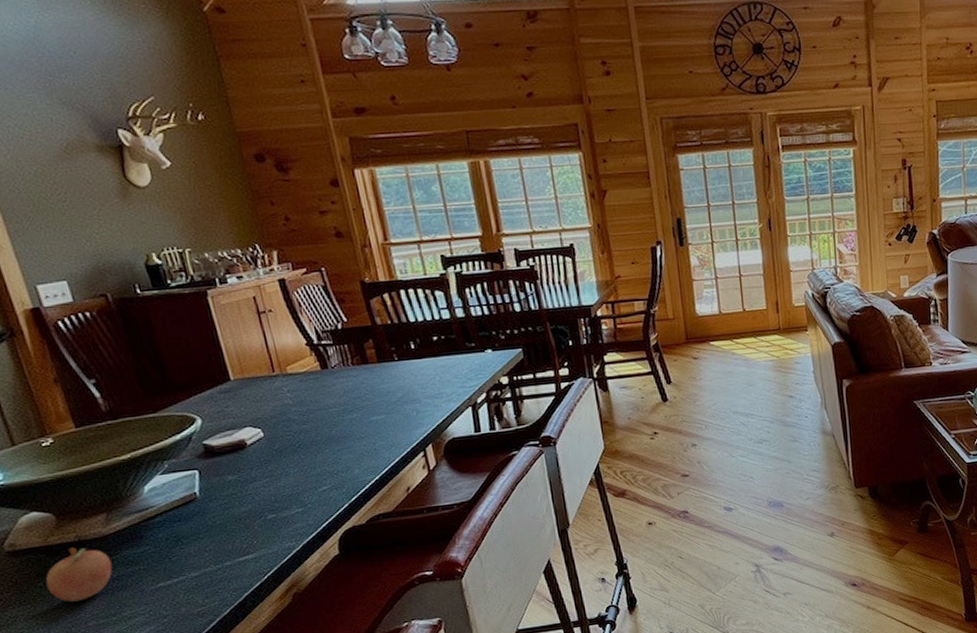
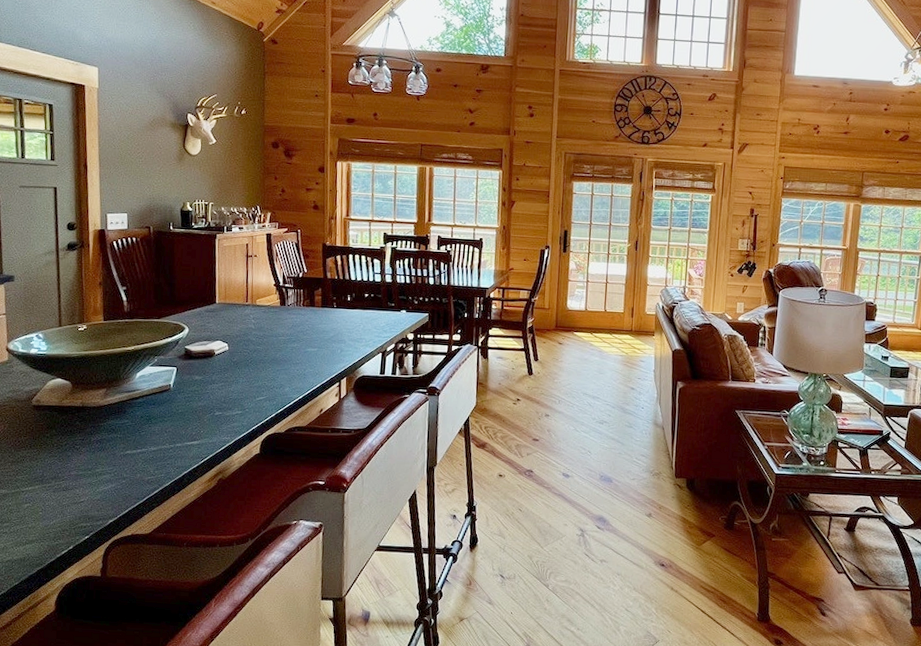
fruit: present [45,547,113,602] -> none [51,410,100,454]

